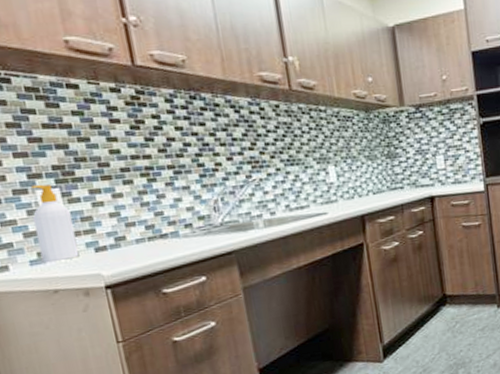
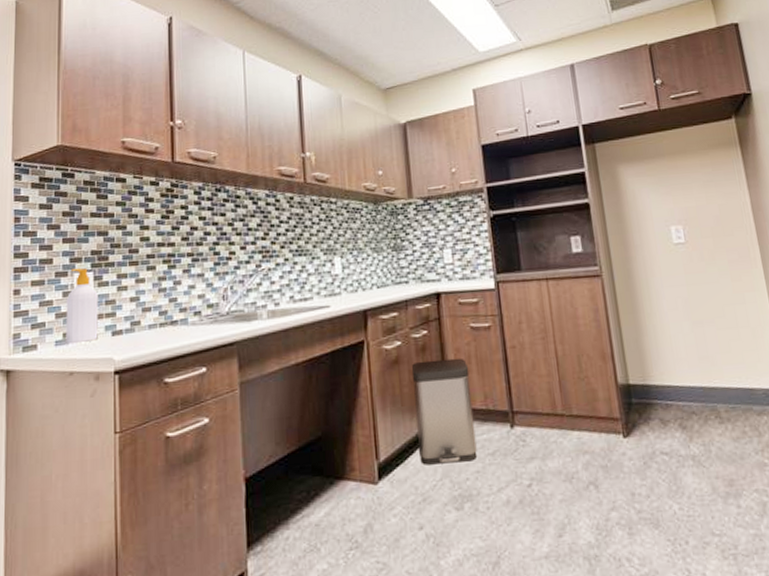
pedal bin: none [409,253,470,344] -> present [411,358,478,465]

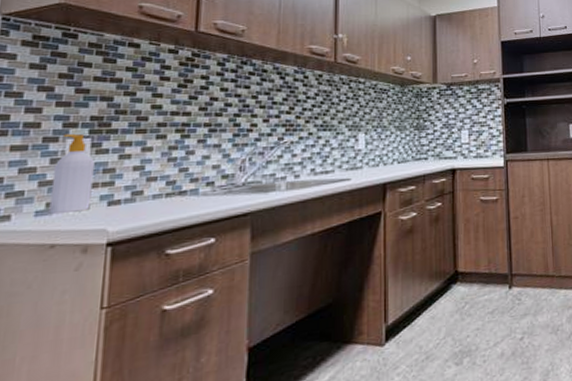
pedal bin: present [411,358,478,465] -> none [424,227,478,326]

